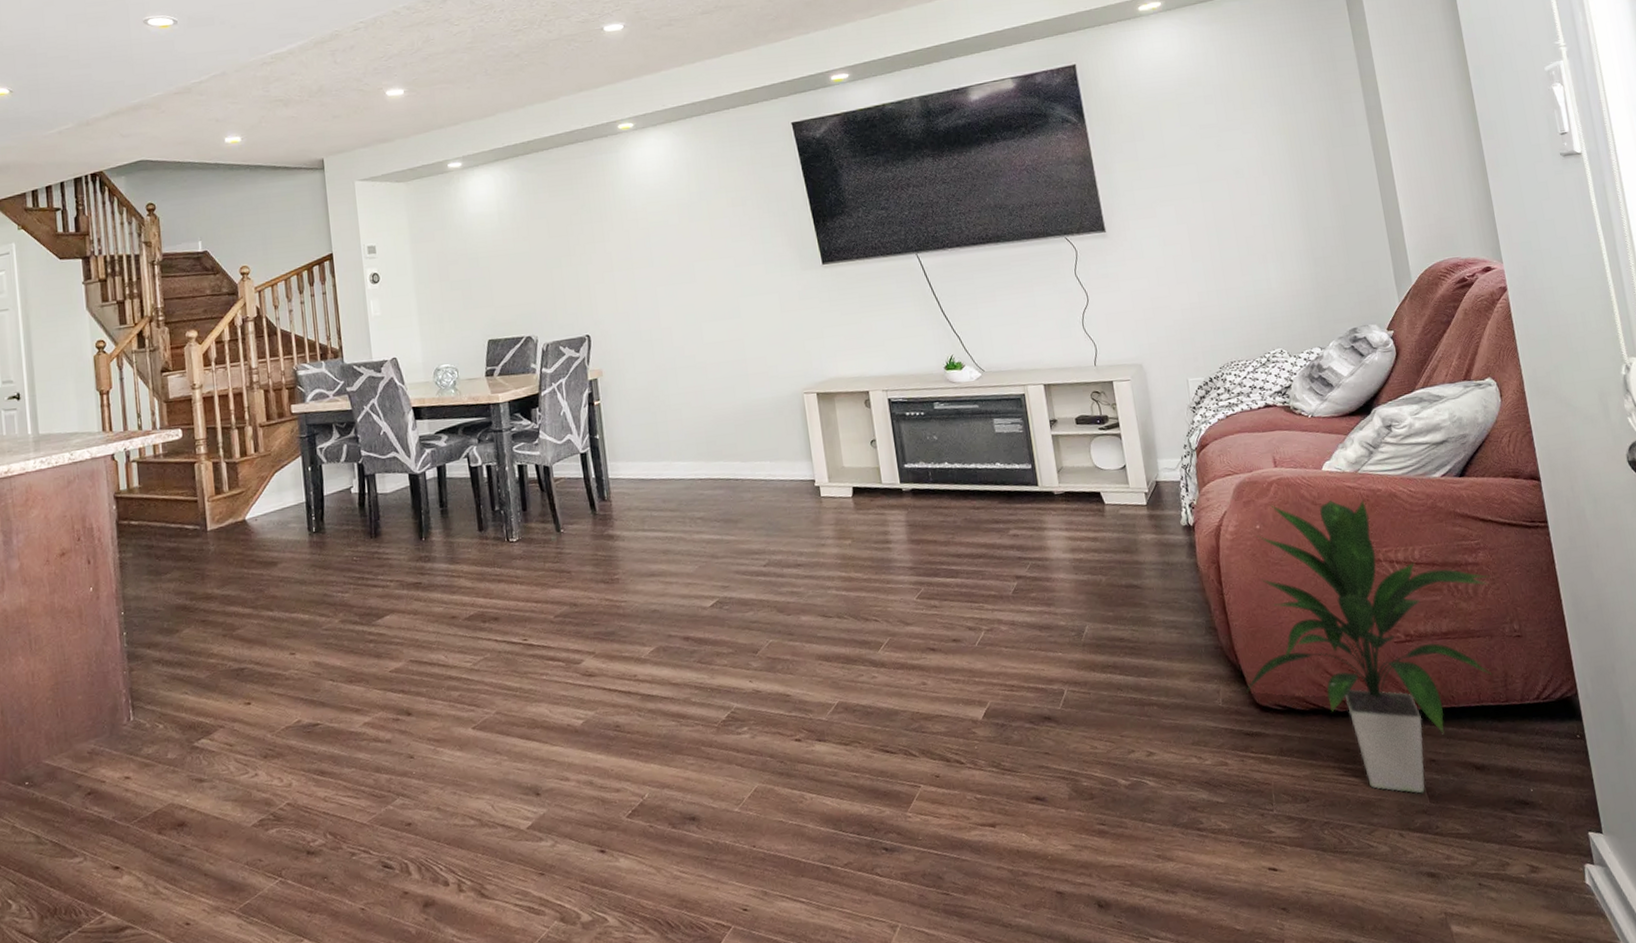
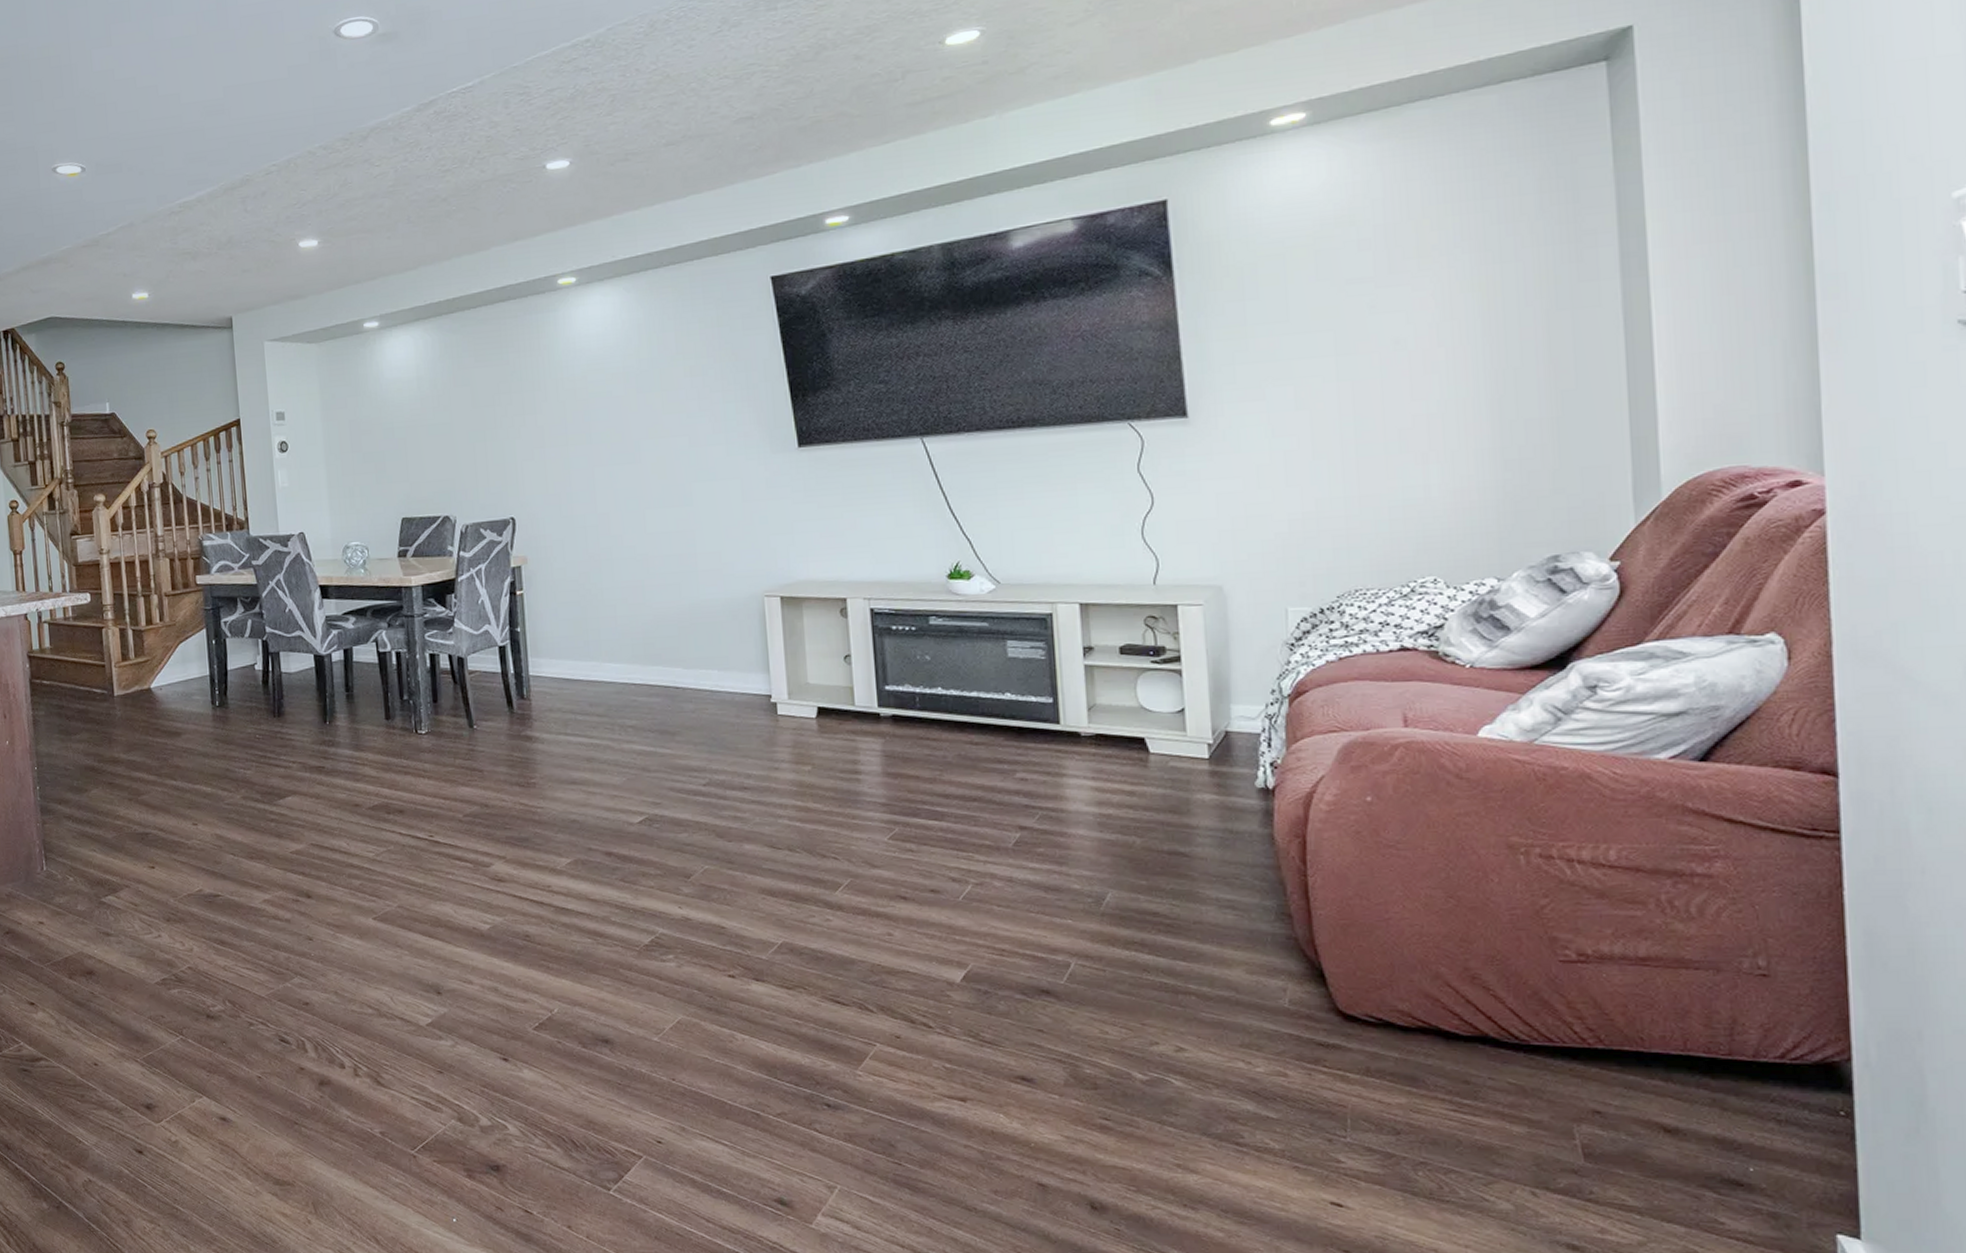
indoor plant: present [1244,500,1491,794] -> none [1323,774,1730,1149]

